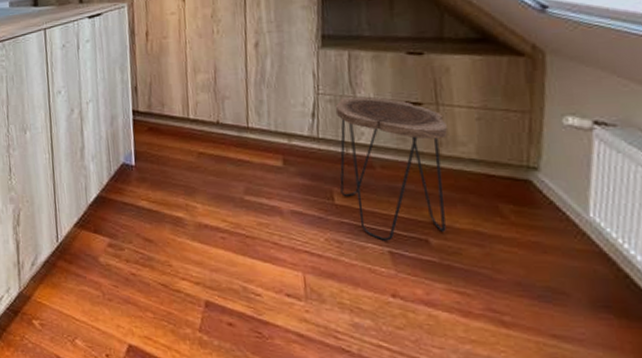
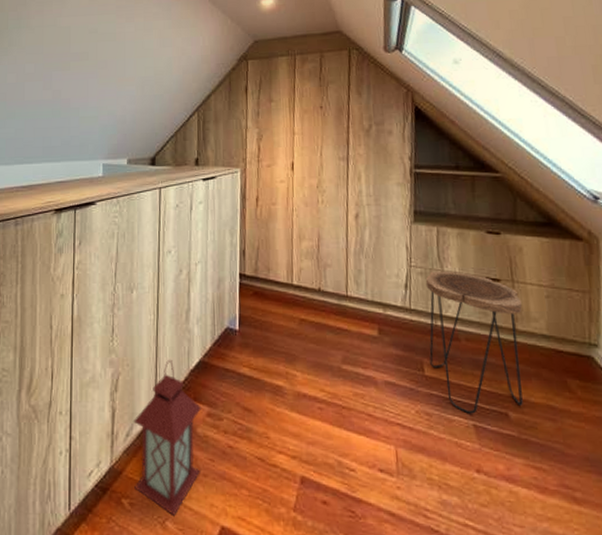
lantern: none [37,196,105,336] -> present [134,360,202,517]

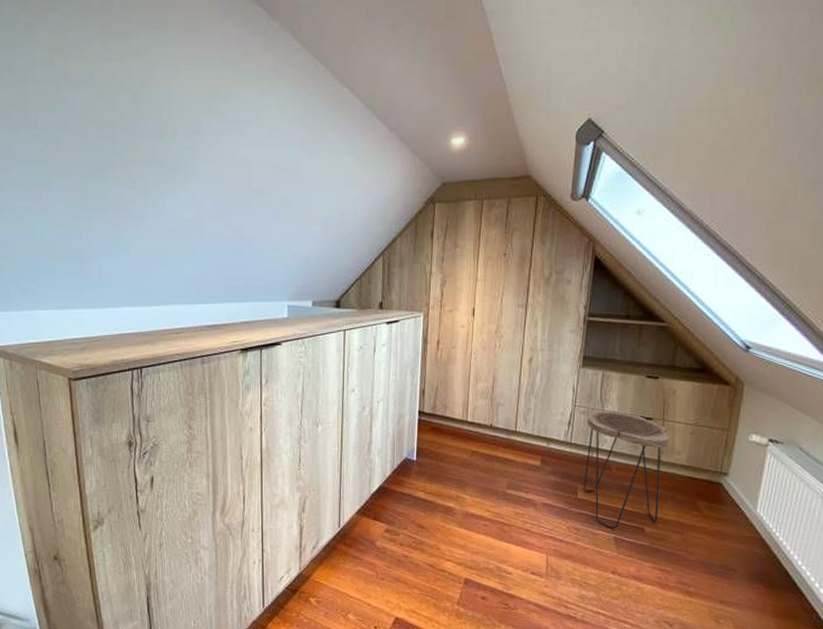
lantern: present [134,360,202,517] -> none [320,486,381,611]

